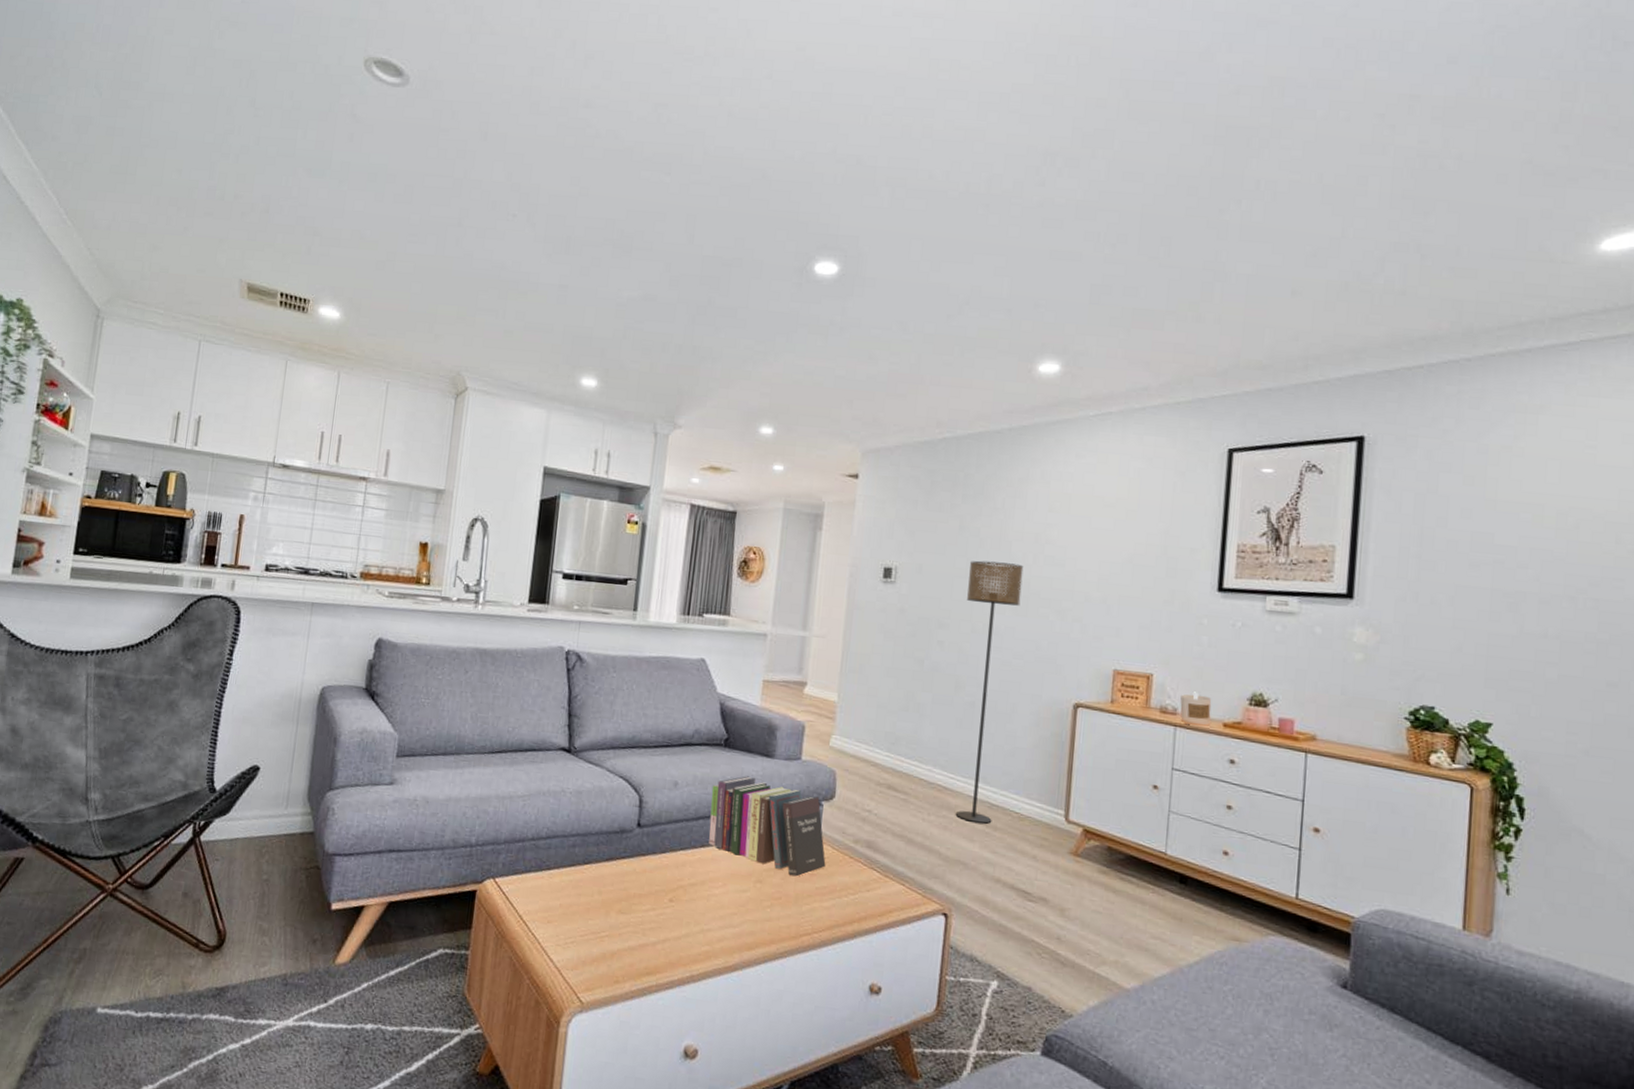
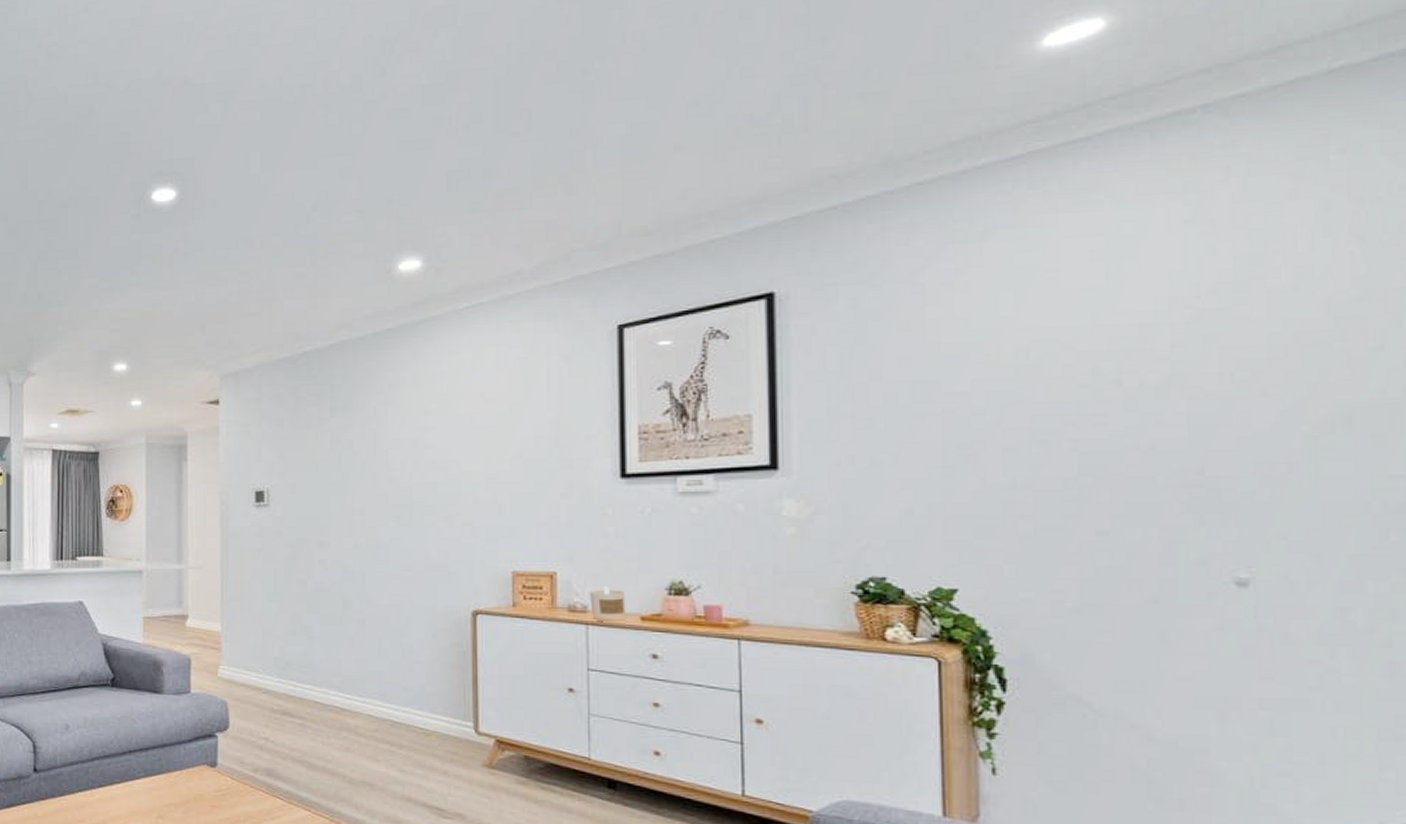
books: present [708,776,826,877] -> none [103,713,227,810]
floor lamp: present [955,560,1024,824] -> none [344,473,404,743]

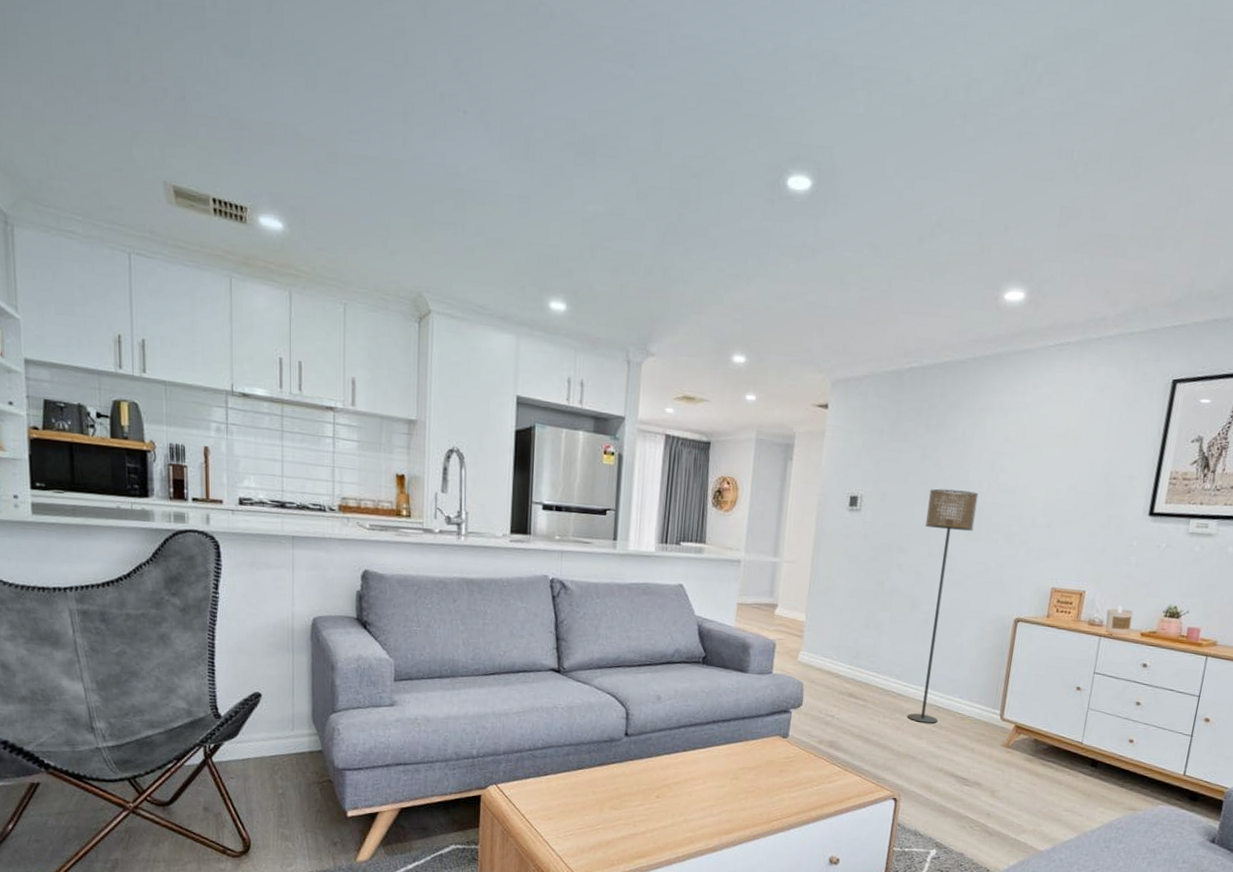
floor lamp: none [344,473,404,743] -> present [907,488,979,724]

